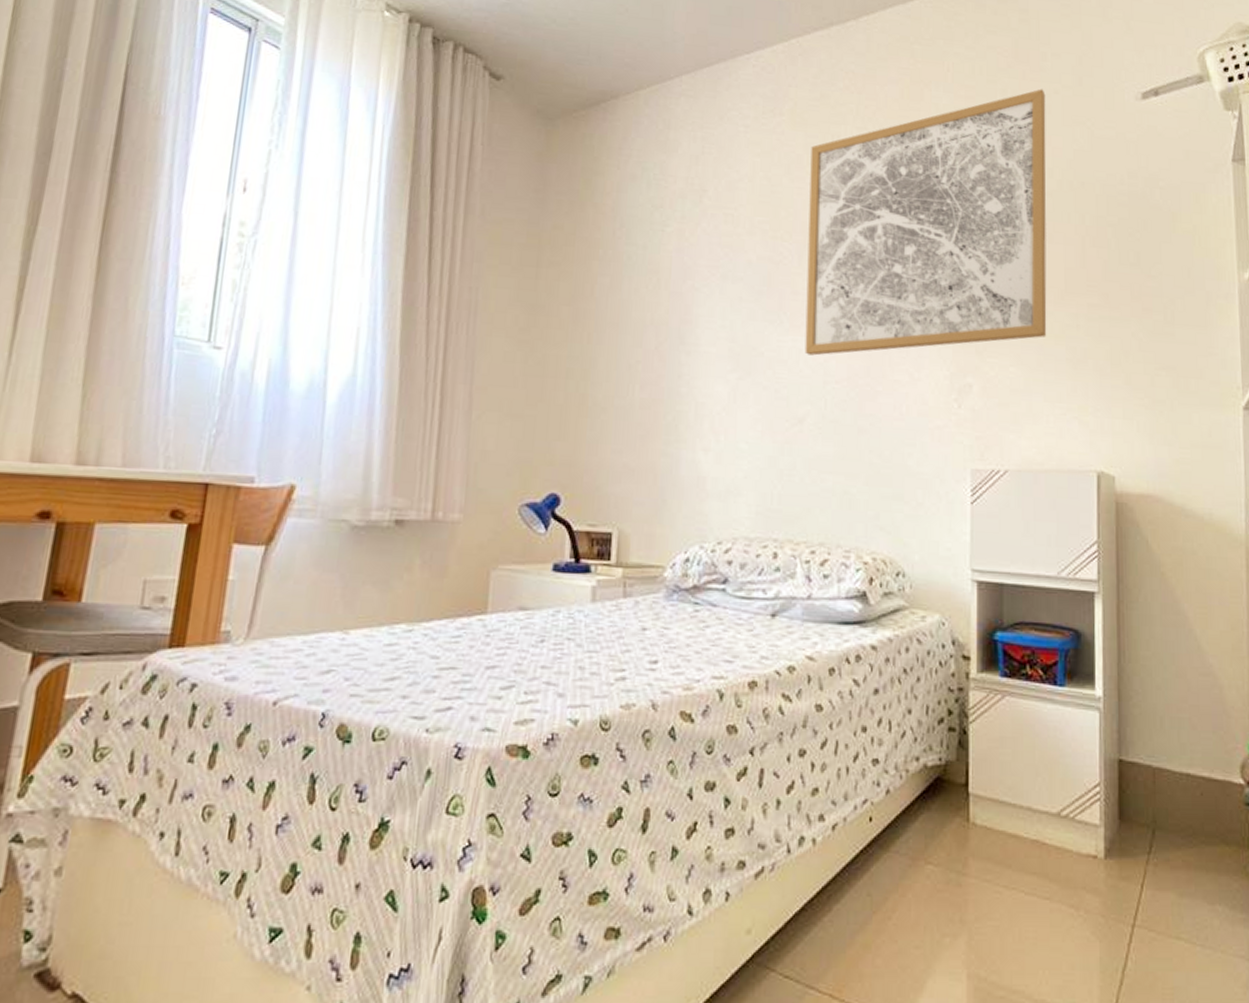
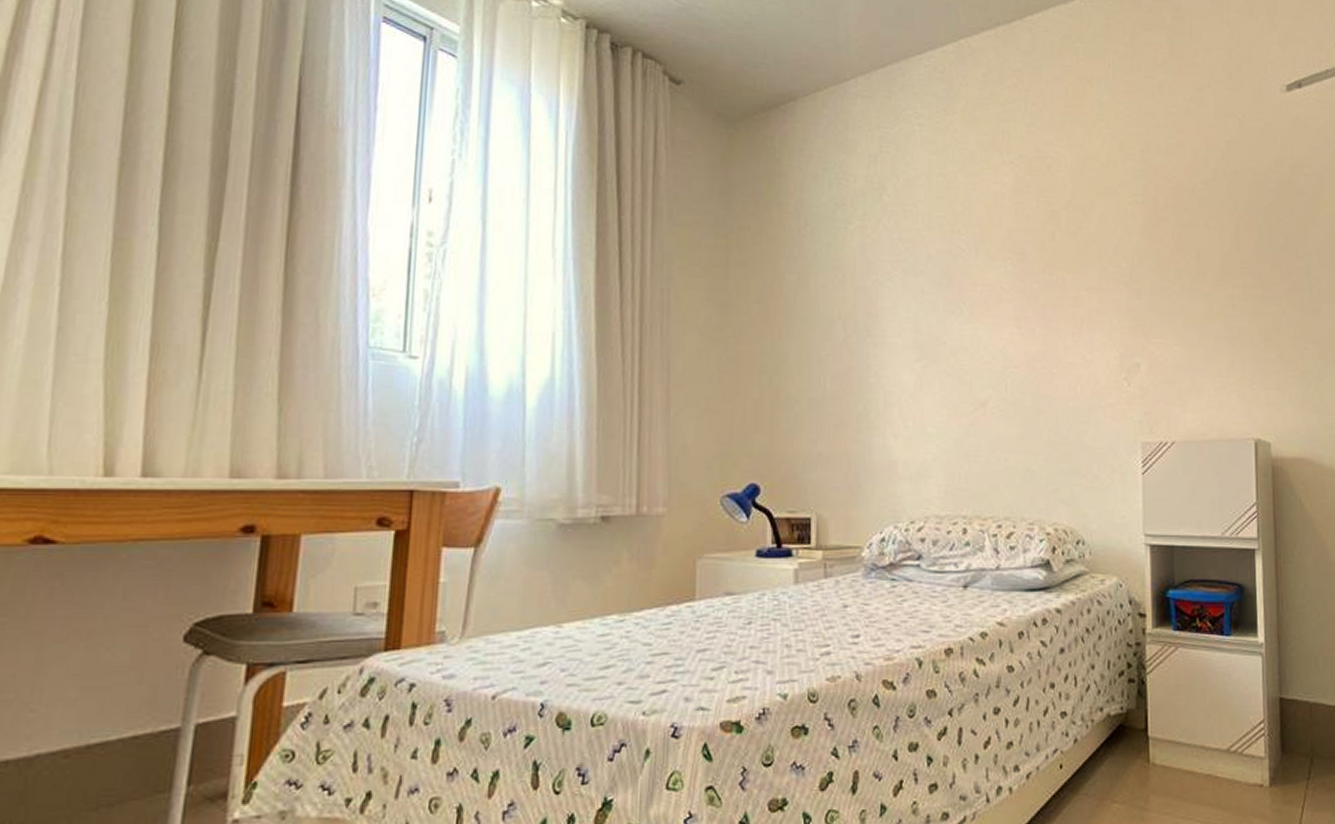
wall art: present [805,89,1047,356] -> none [983,83,1206,343]

